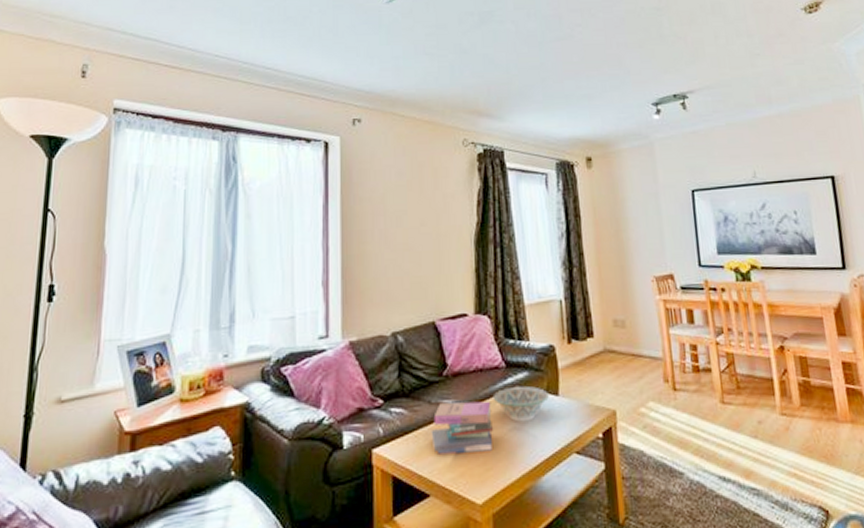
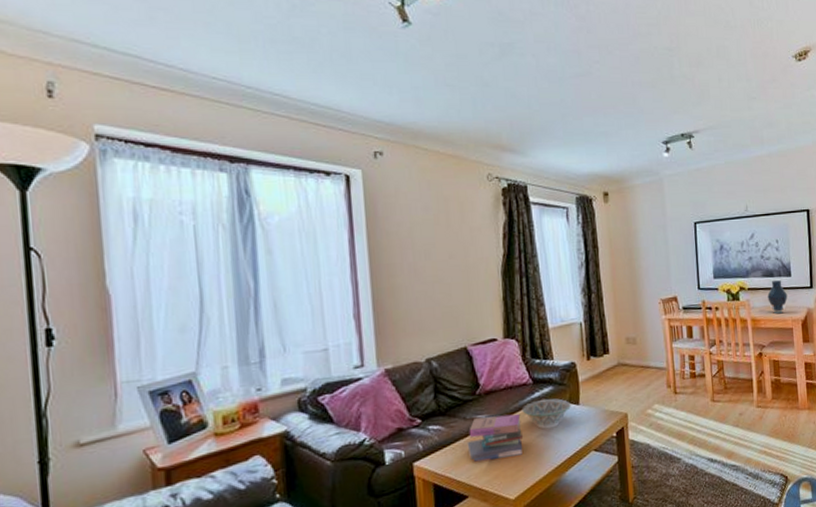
vase: none [786,259,814,300] -> present [767,280,788,314]

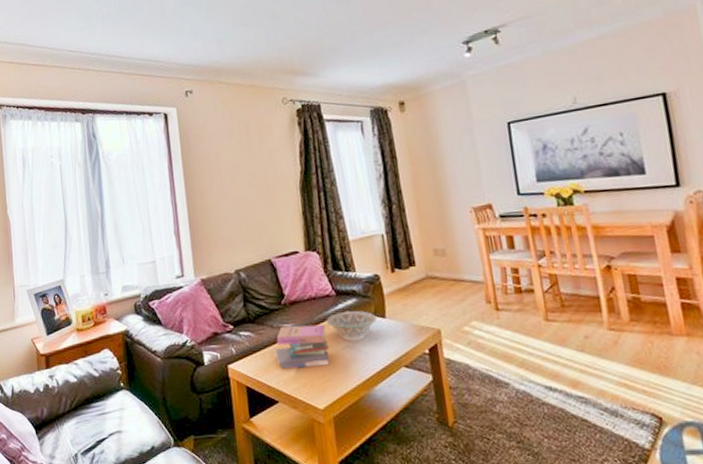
vase: present [767,280,788,314] -> none [612,179,643,220]

